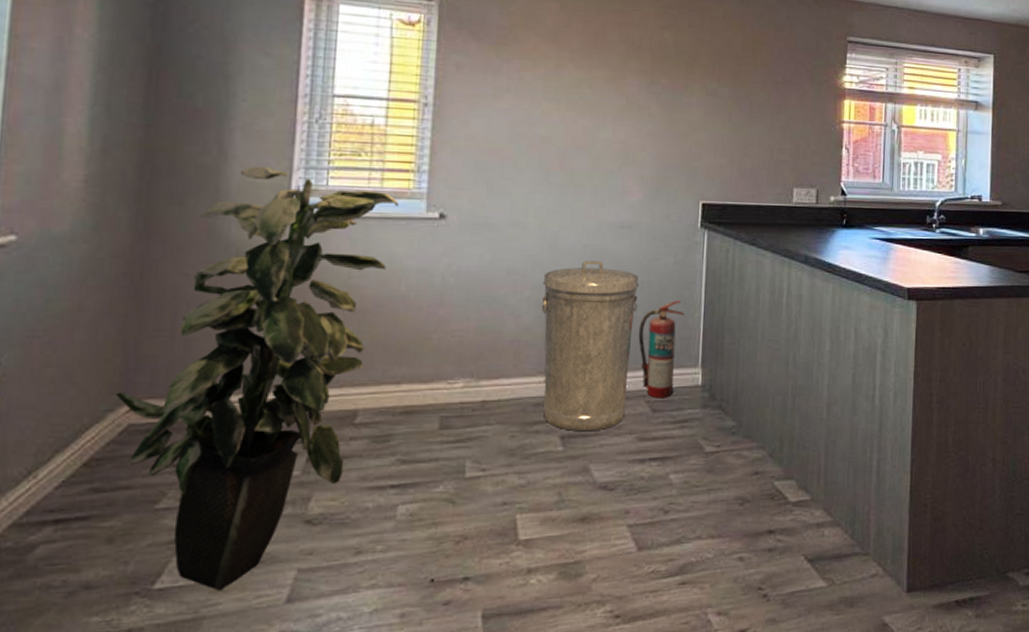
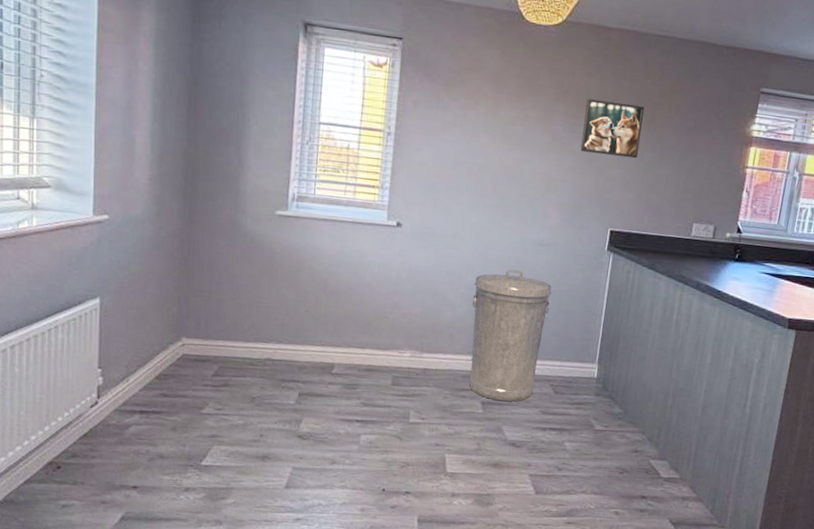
indoor plant: present [115,166,399,591] -> none [174,175,367,473]
fire extinguisher: present [638,300,685,399] -> none [547,308,588,384]
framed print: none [660,54,728,119] -> present [580,99,645,159]

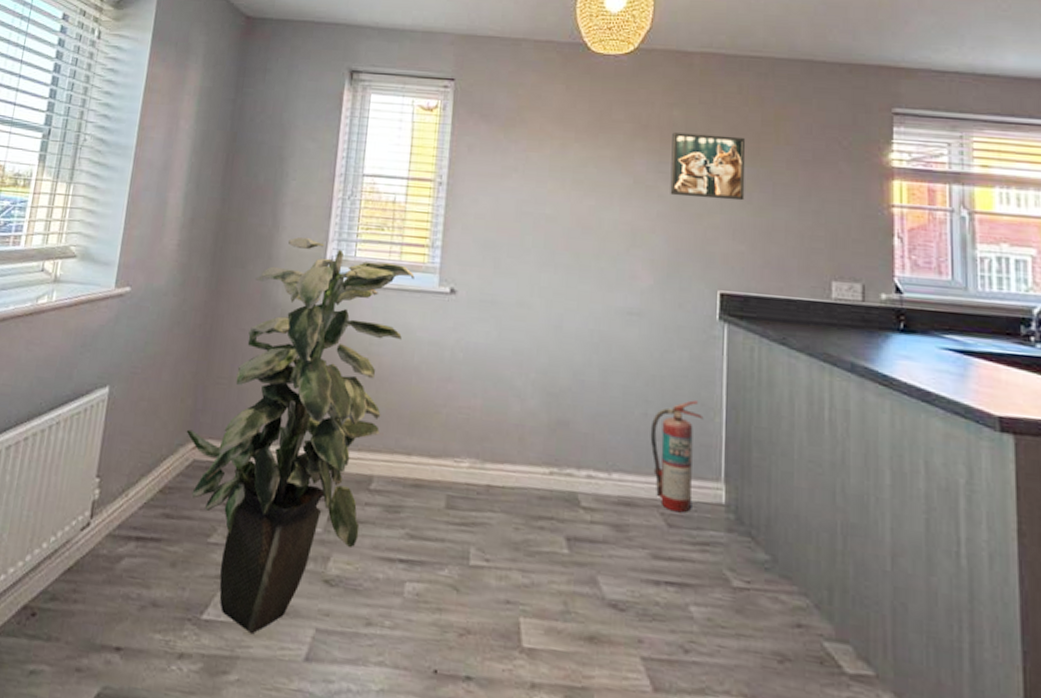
indoor plant: none [174,175,367,473] -> present [186,237,415,634]
trash can: present [469,269,552,402] -> none [546,346,651,539]
fire extinguisher: none [547,308,588,384] -> present [650,400,704,513]

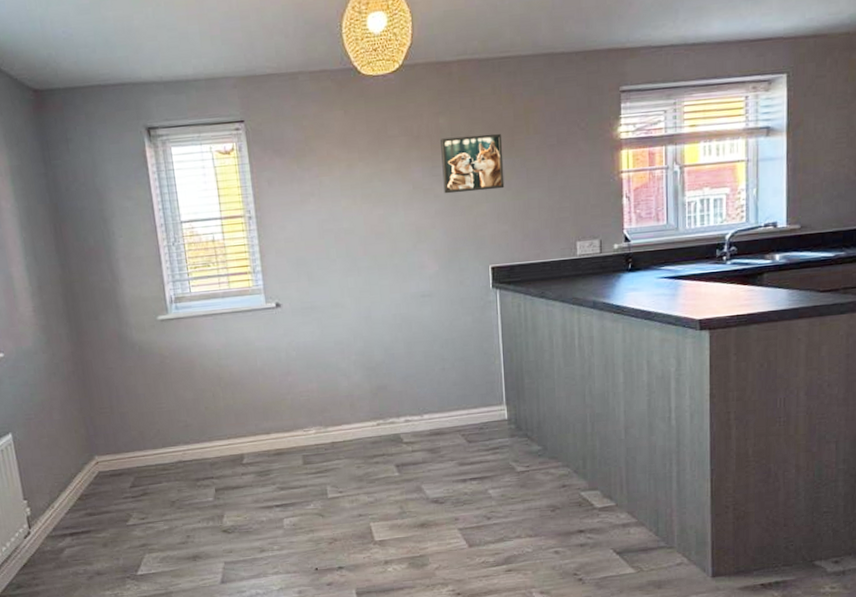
indoor plant: present [186,237,415,634] -> none [86,284,244,576]
fire extinguisher: present [650,400,704,513] -> none [448,351,487,432]

